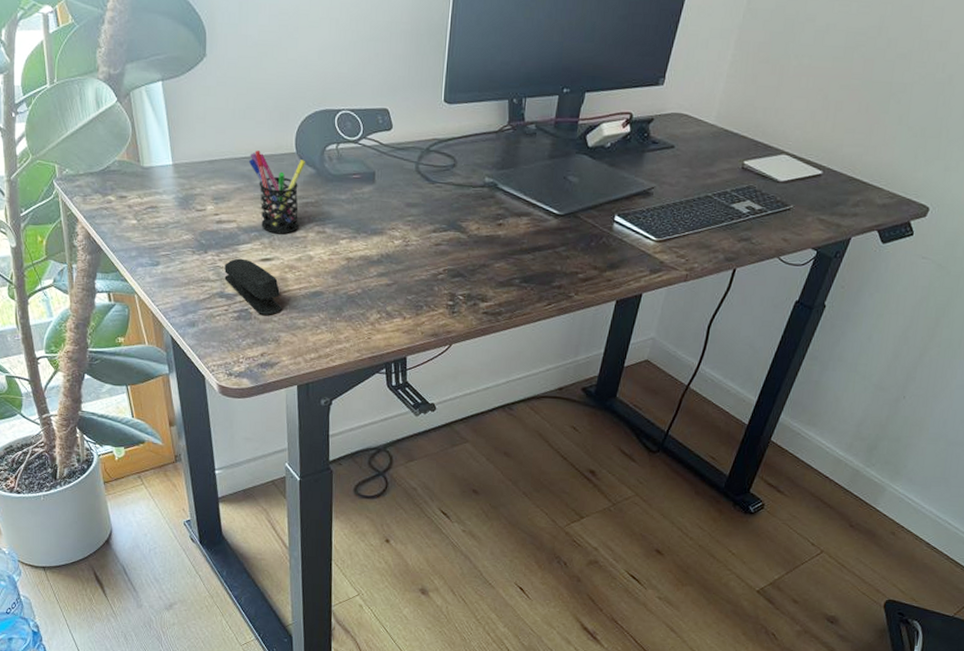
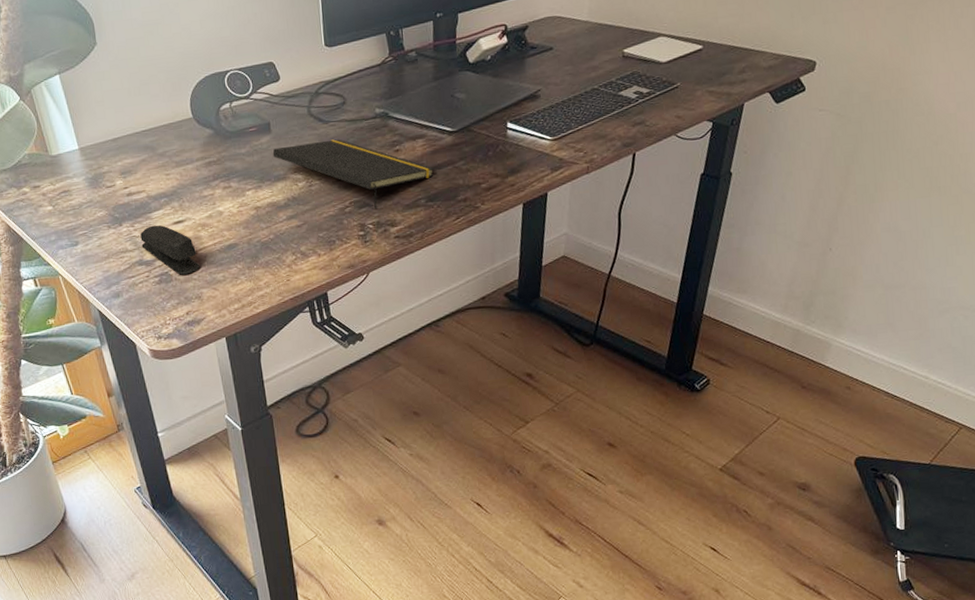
pen holder: present [248,150,305,234] -> none [149,122,206,197]
notepad: none [373,200,534,281] -> present [272,139,435,210]

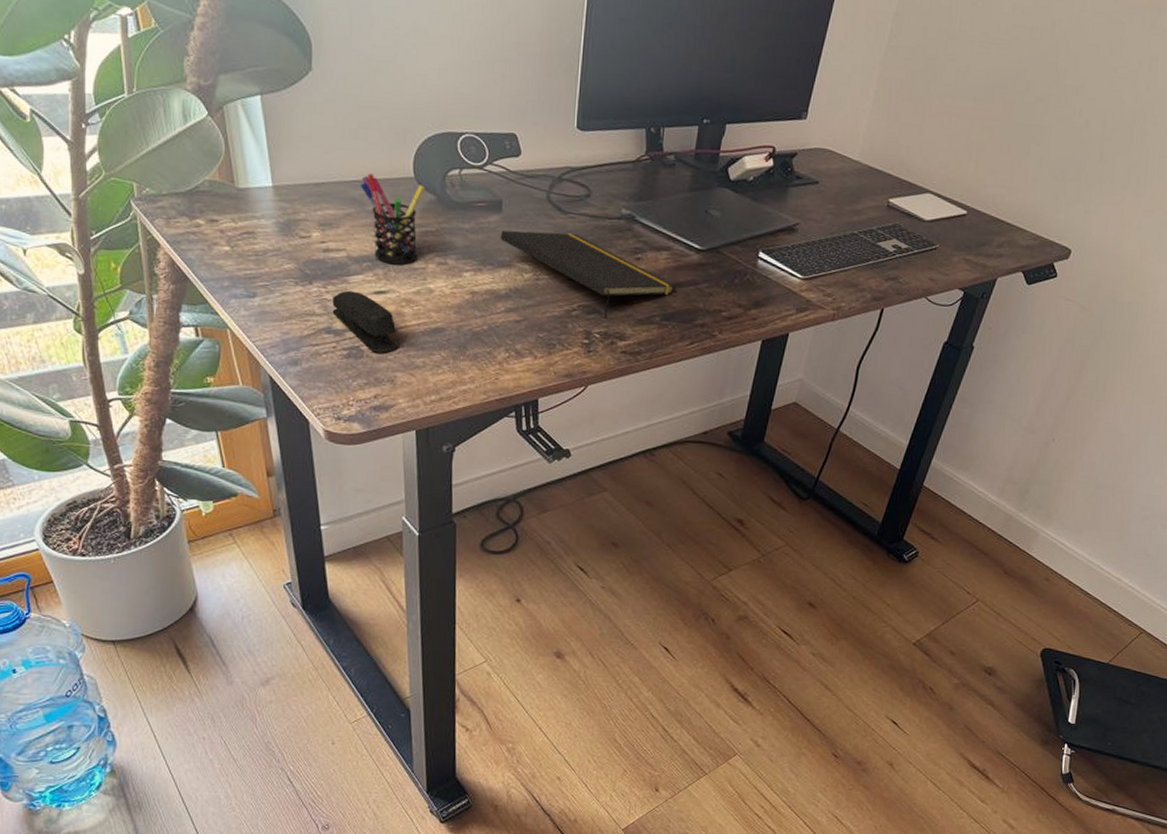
pen holder: none [149,122,206,197] -> present [360,174,424,265]

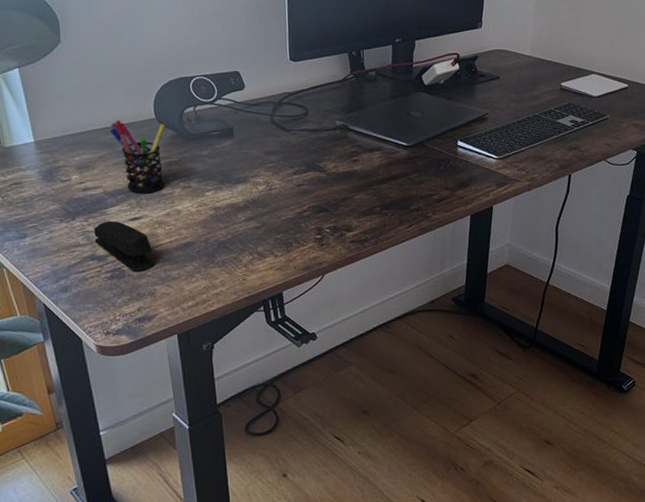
notepad: present [500,230,675,319] -> none [234,147,390,215]

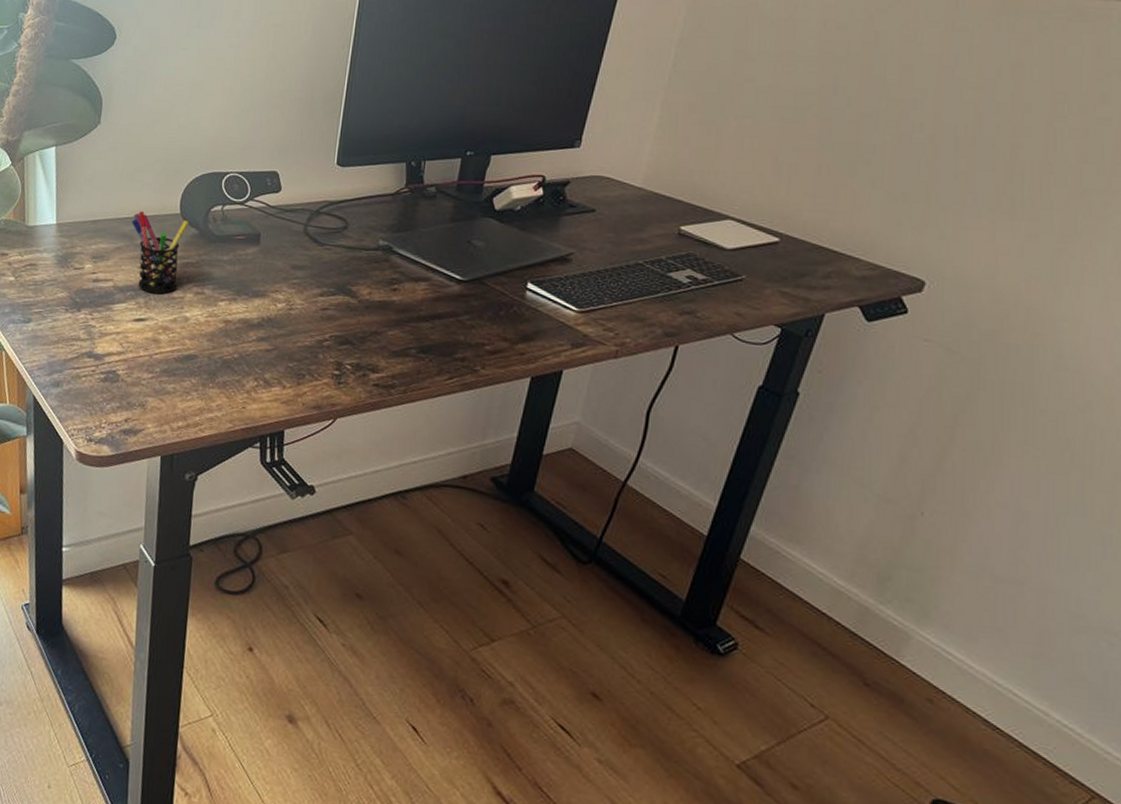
stapler: present [94,220,155,271] -> none [95,317,152,378]

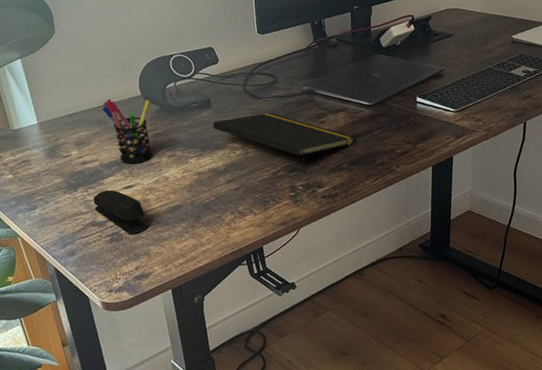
stapler: none [95,317,152,378] -> present [93,190,148,234]
notepad: none [256,262,434,350] -> present [212,112,355,173]

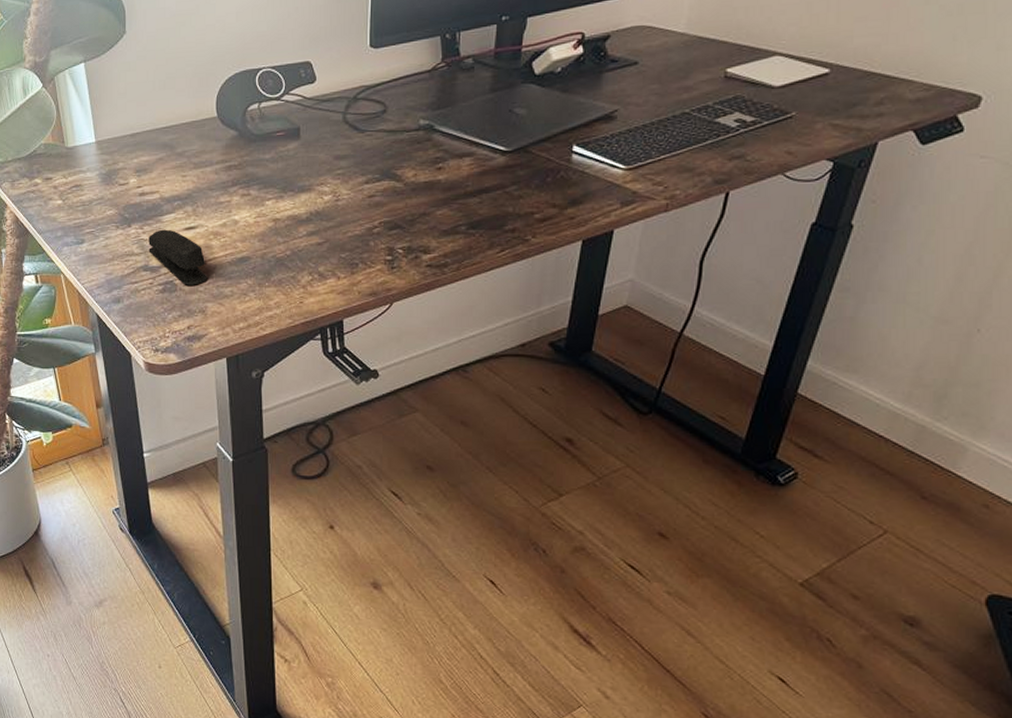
pen holder: present [102,99,153,164] -> none [169,119,227,201]
notepad: present [212,112,355,173] -> none [299,151,481,233]

